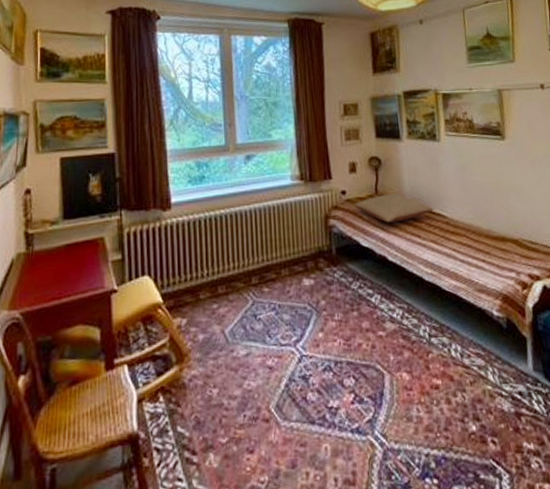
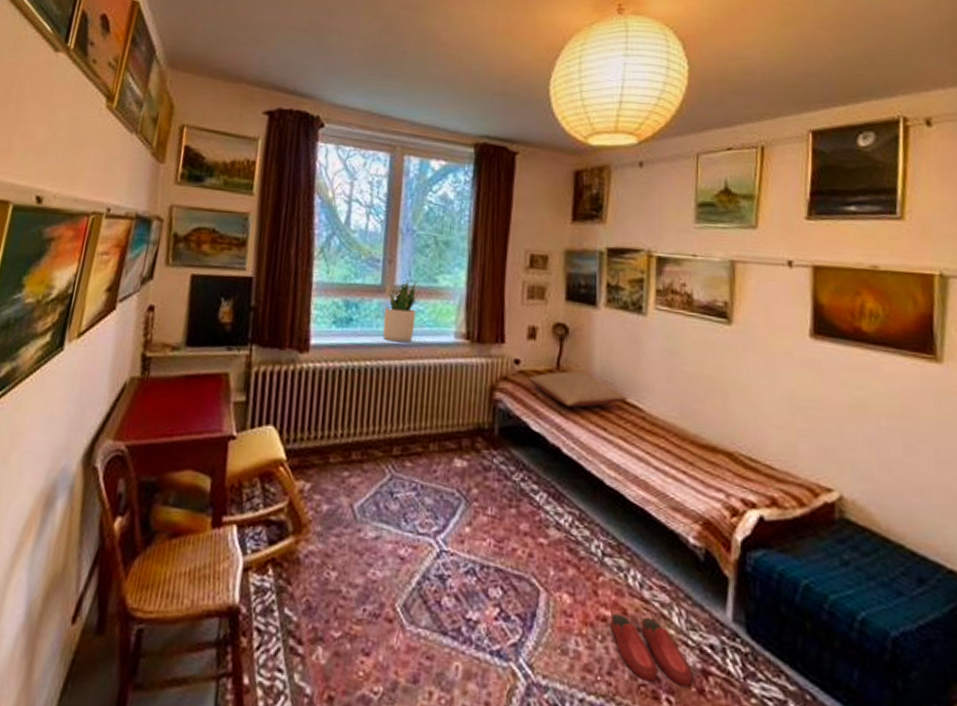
planter: none [230,137,258,191] -> present [383,279,418,343]
slippers: none [441,379,509,430] -> present [611,613,692,686]

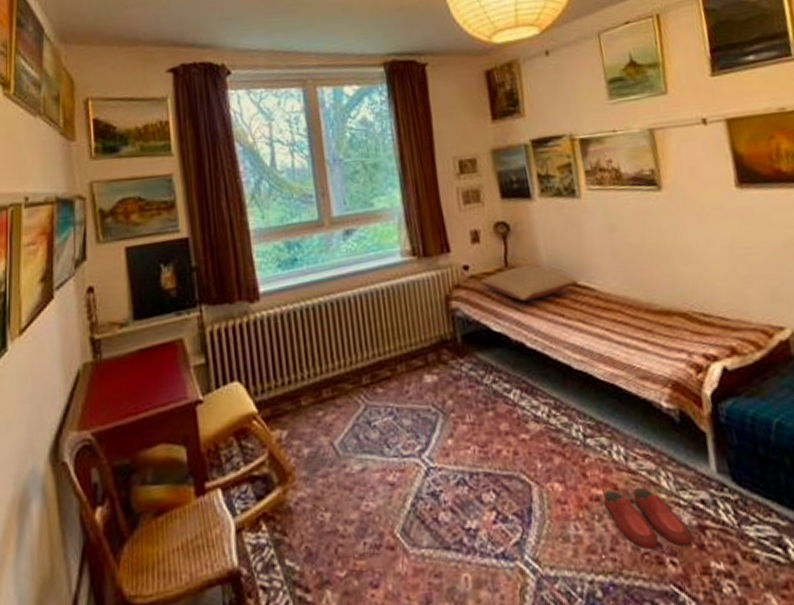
planter: present [383,279,418,343] -> none [326,208,360,274]

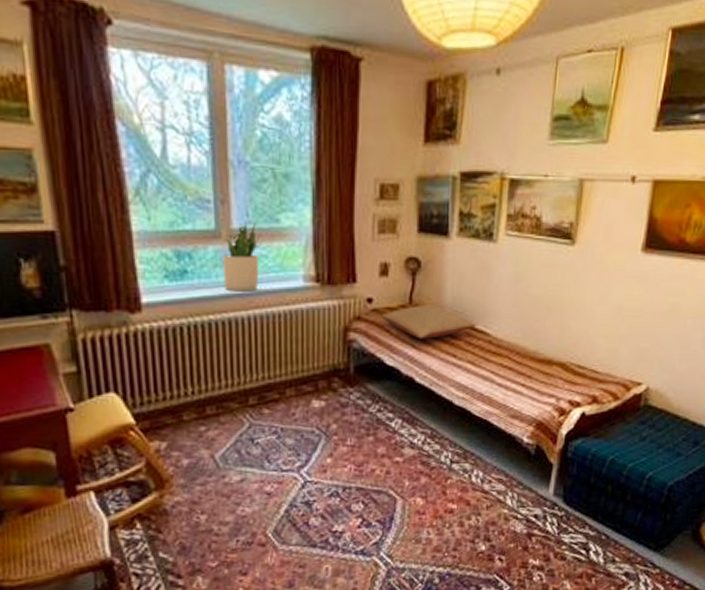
planter: none [326,208,360,274] -> present [222,220,259,292]
slippers: present [603,487,692,549] -> none [456,503,519,550]

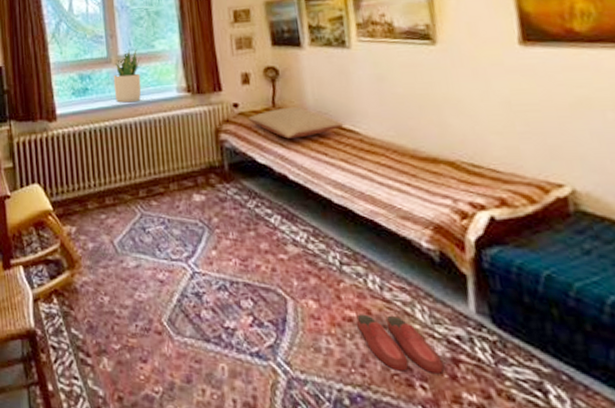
slippers: none [456,503,519,550] -> present [356,314,444,374]

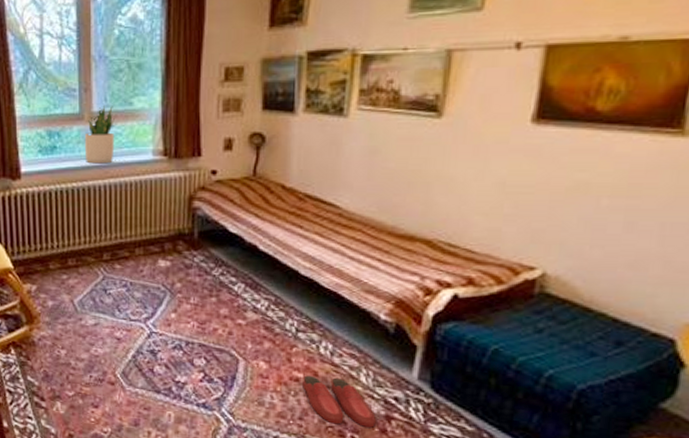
pillow: present [248,106,344,139] -> none [225,177,325,210]

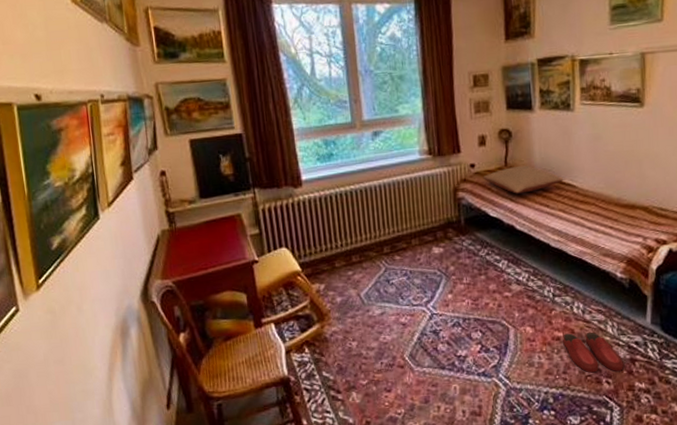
planter: present [84,105,115,164] -> none [357,113,386,167]
pillow: none [225,177,325,210] -> present [483,165,564,194]

